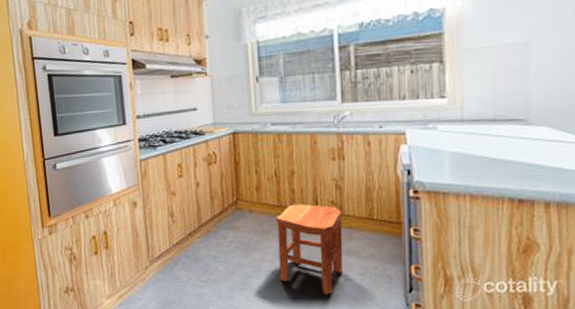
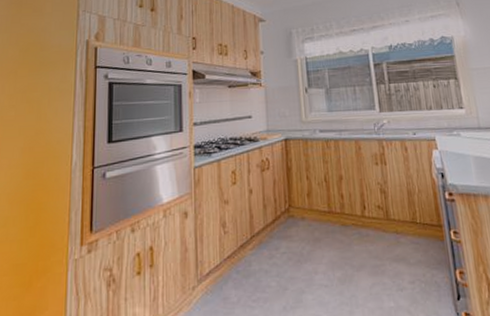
stool: present [275,204,343,295] -> none [326,209,394,309]

